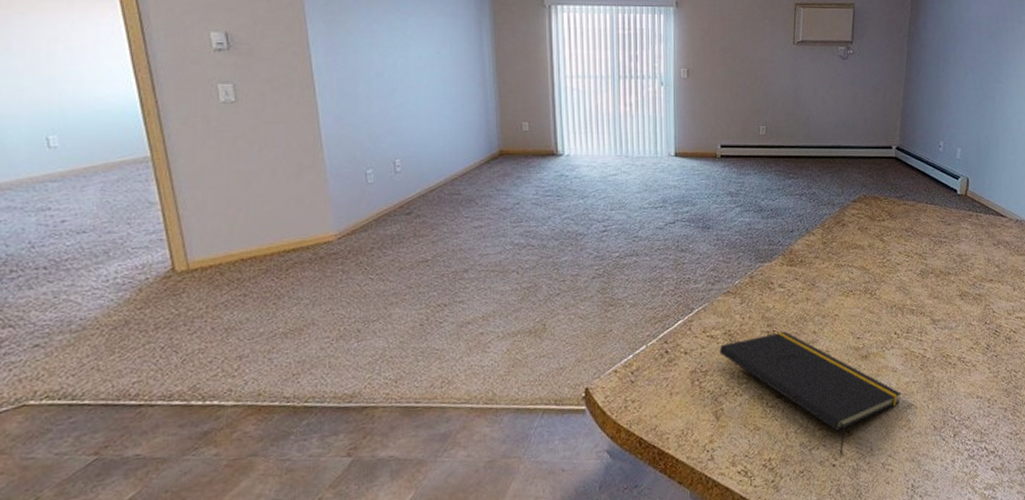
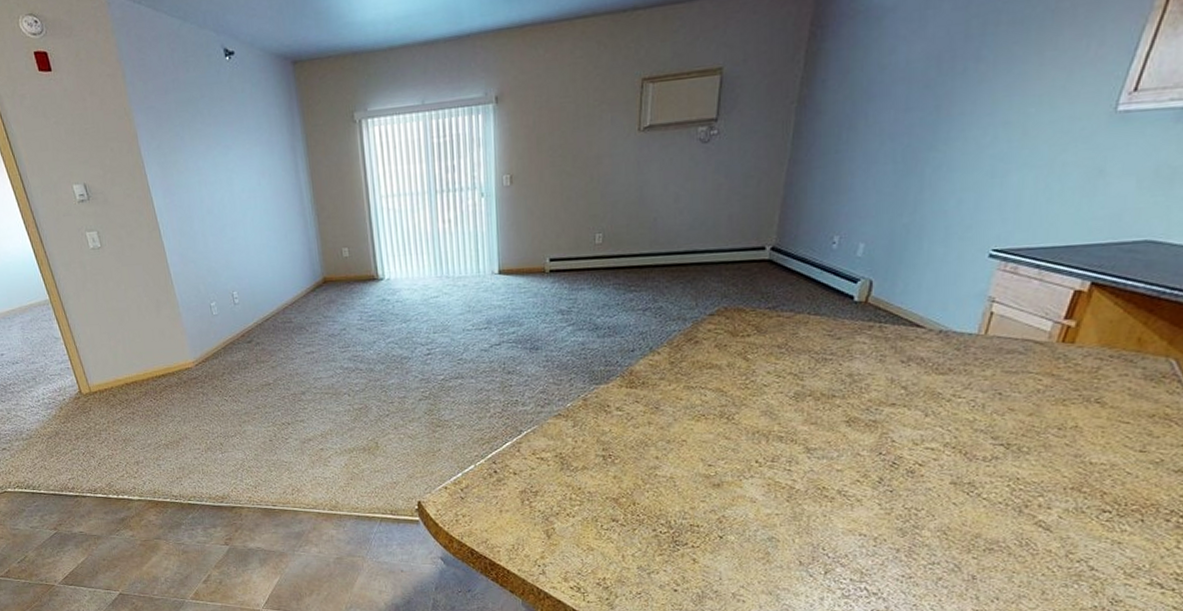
notepad: present [719,331,902,456] -> none [549,455,761,582]

